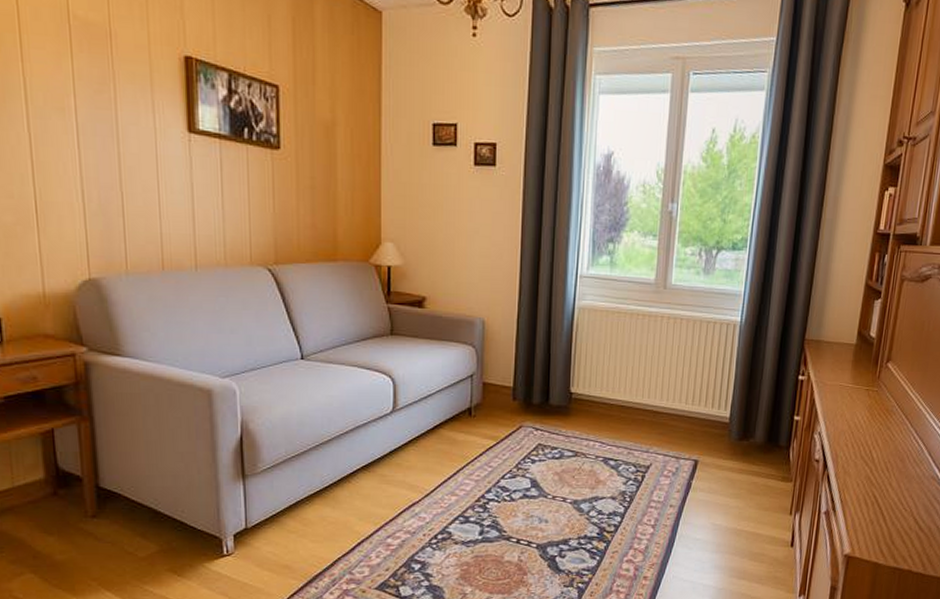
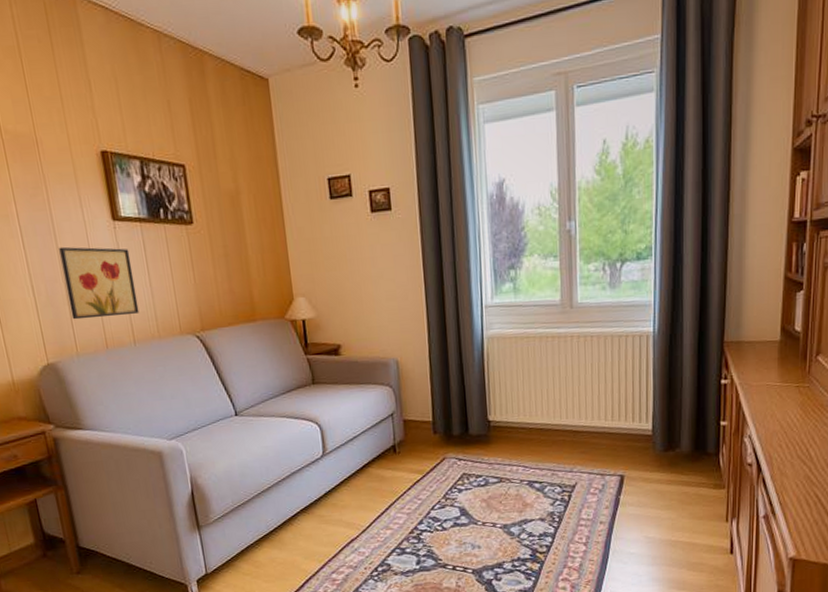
wall art: none [121,152,206,237] -> present [59,246,140,320]

